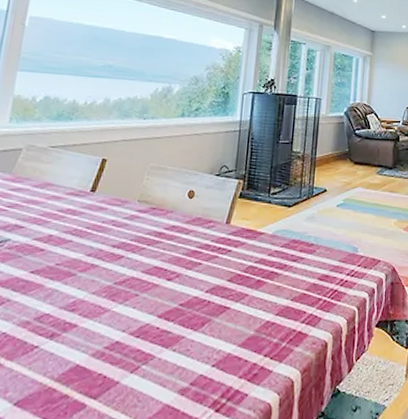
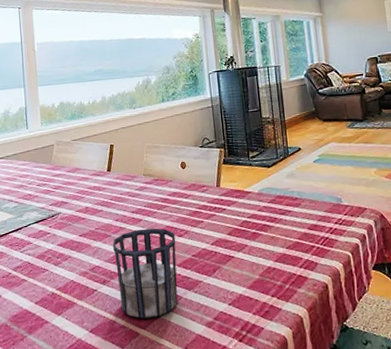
cup: none [68,268,164,385] -> present [113,228,178,319]

